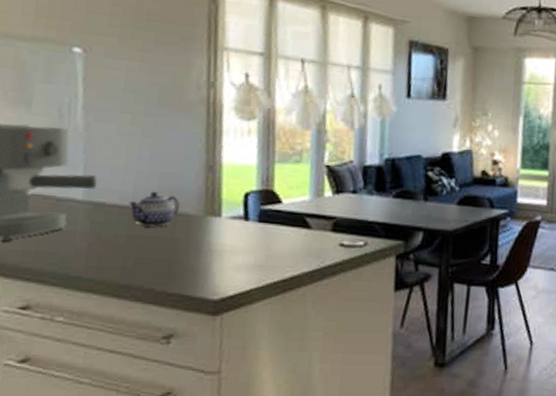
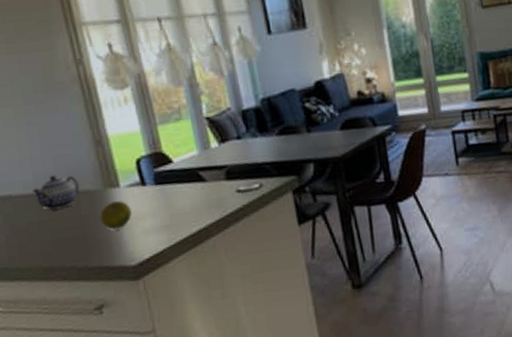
fruit: none [192,230,227,259] -> present [100,201,132,229]

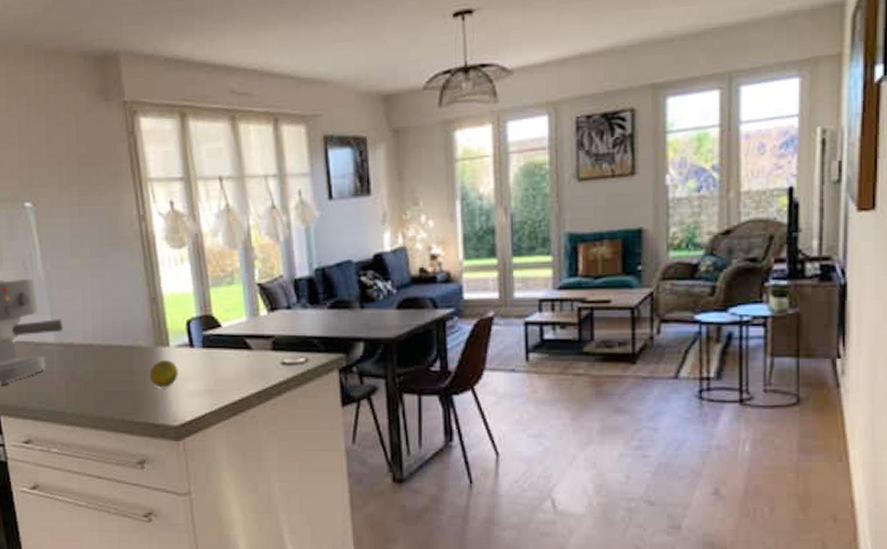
teapot: present [31,175,80,210] -> none [90,328,133,361]

